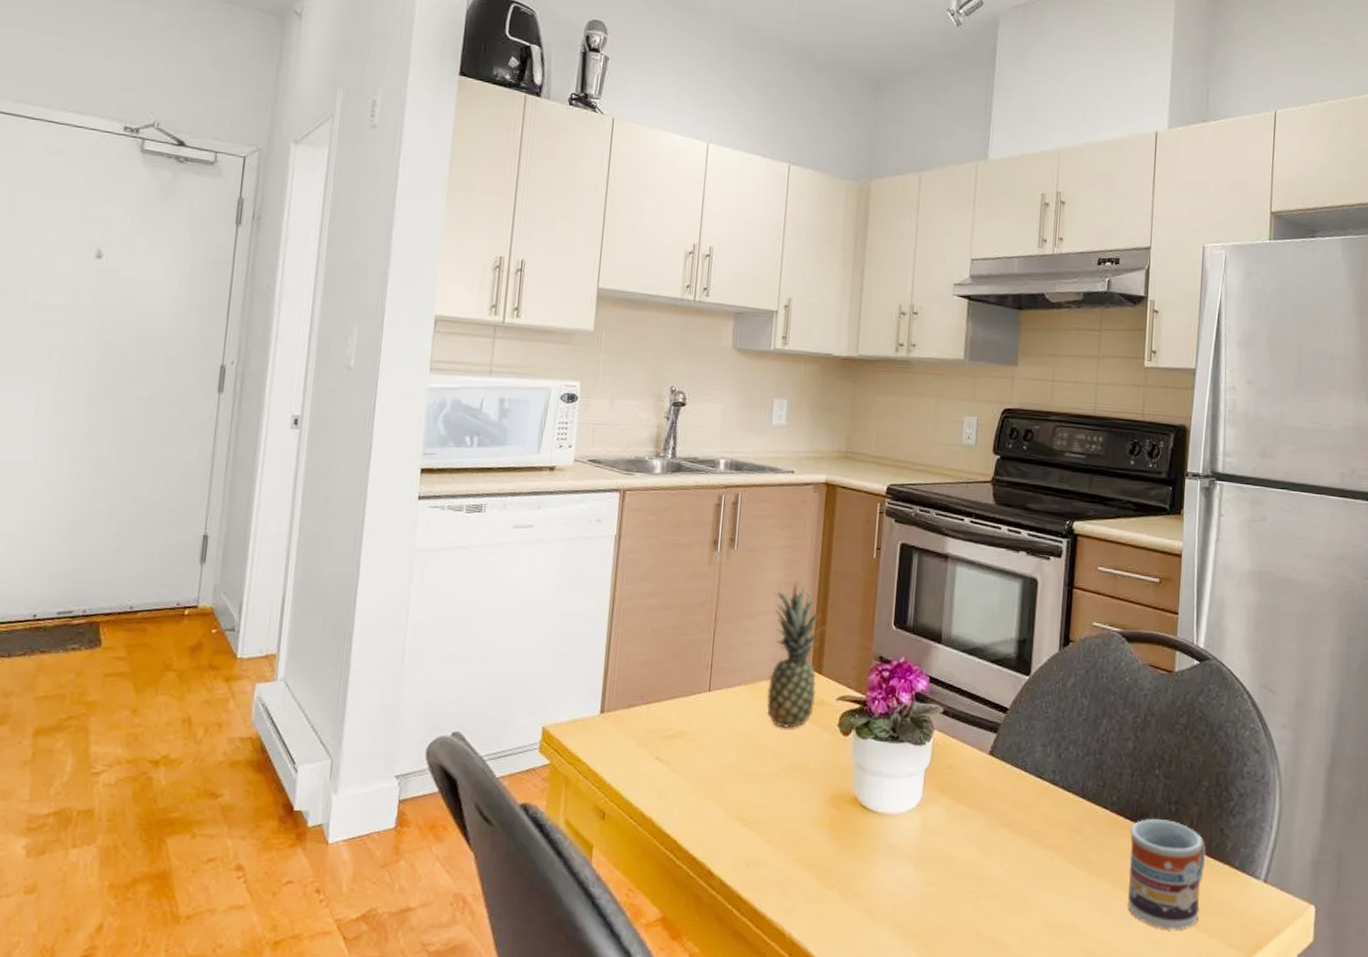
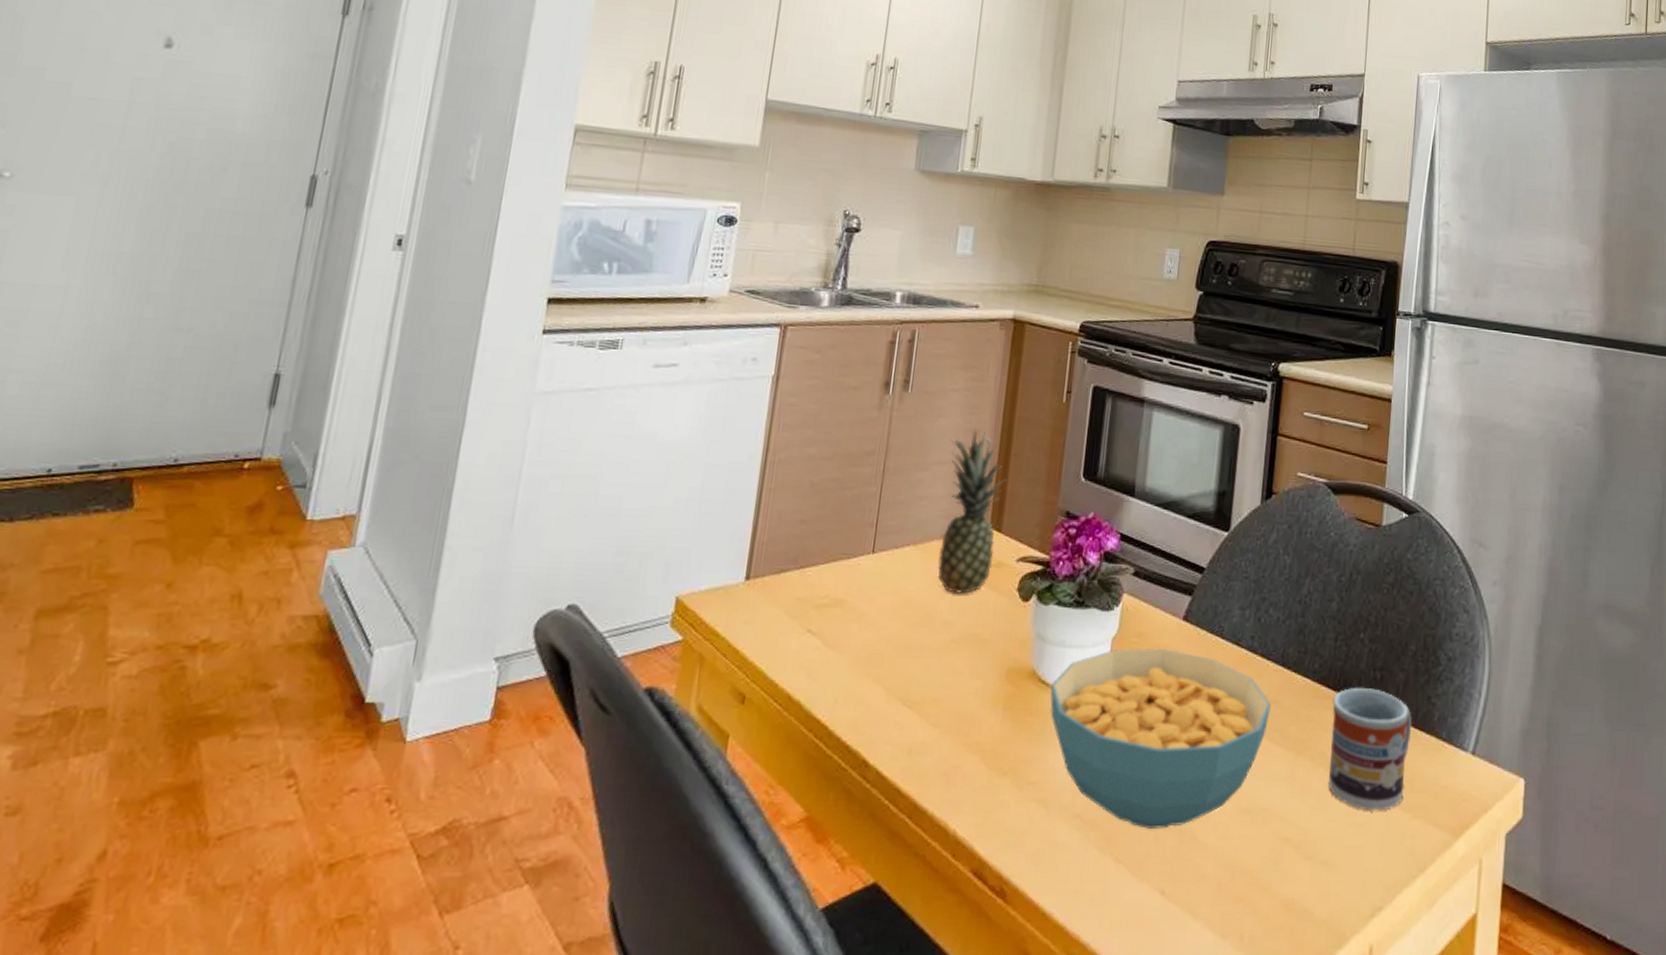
cereal bowl: none [870,779,1073,939] -> present [1050,648,1271,829]

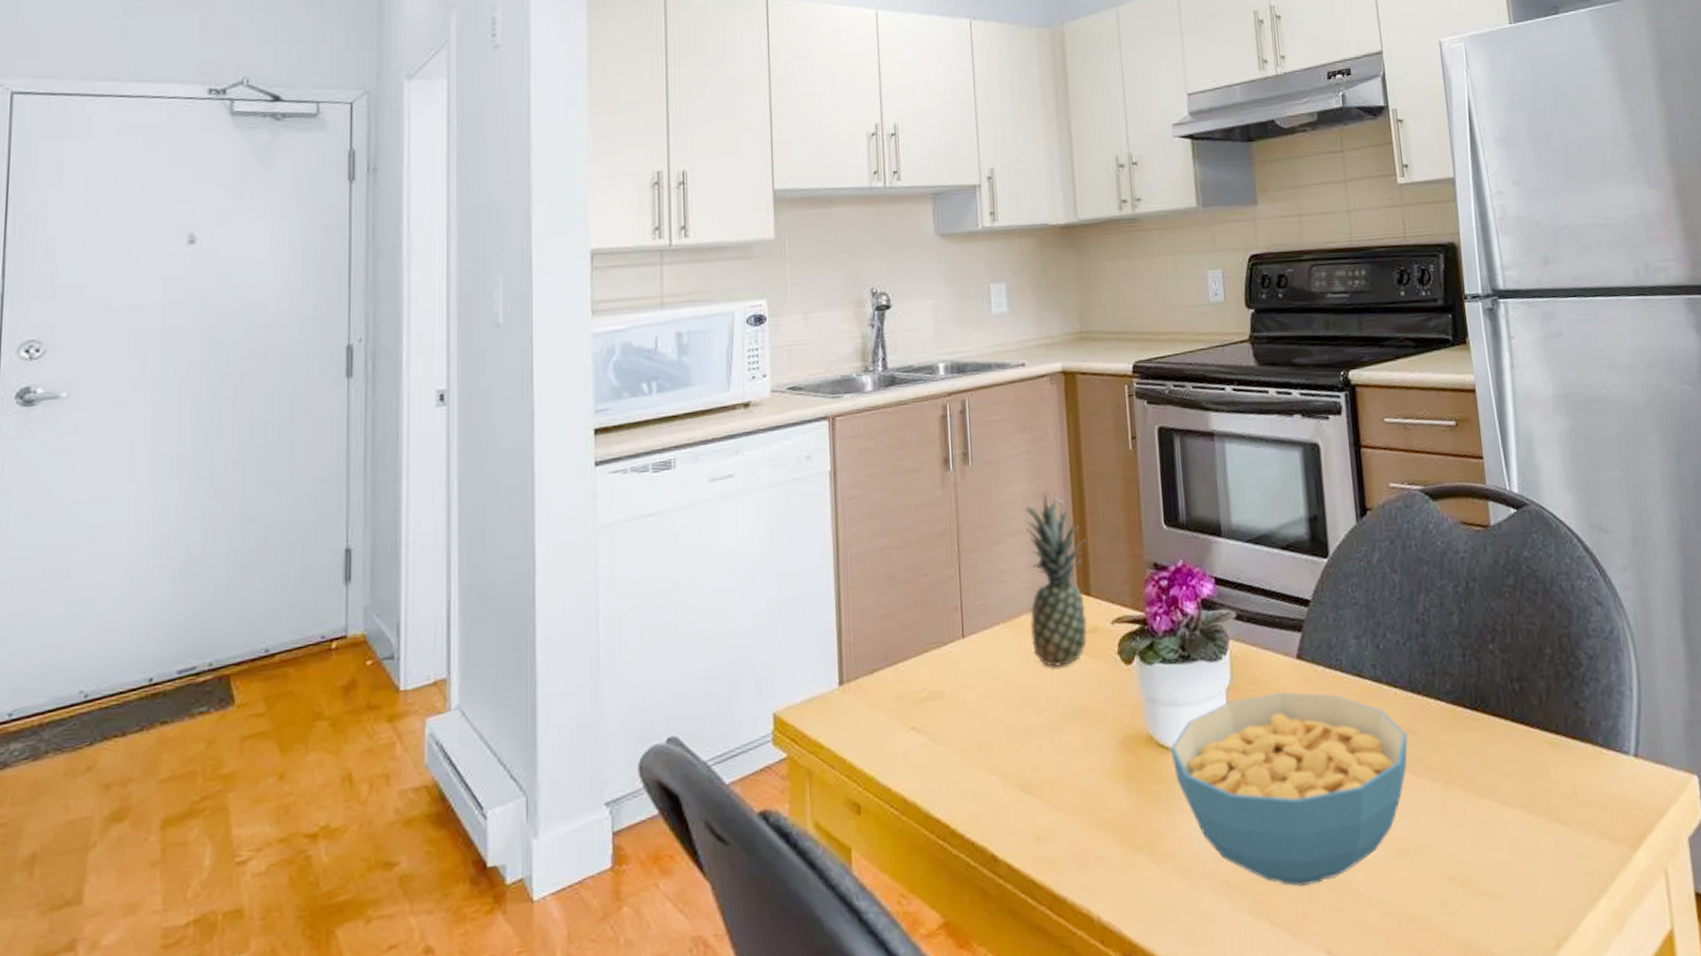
cup: present [1328,687,1412,811] -> none [1472,701,1569,834]

